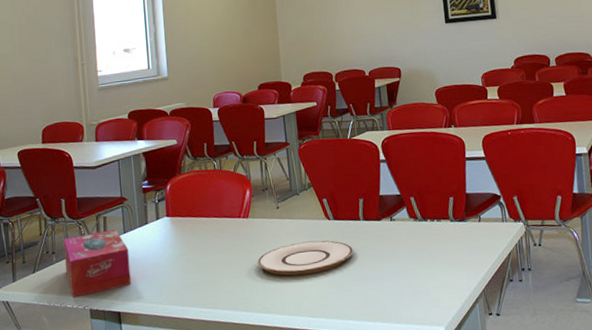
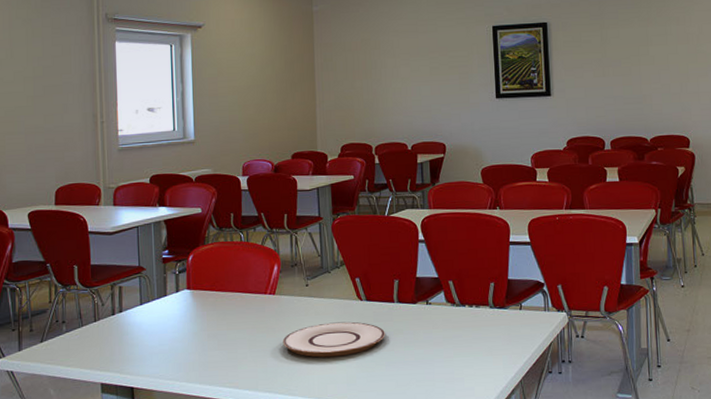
tissue box: present [63,229,131,298] -> none [75,299,146,370]

